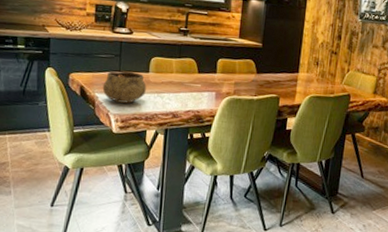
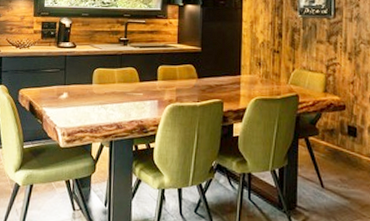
decorative bowl: present [102,71,146,104] -> none [49,84,90,116]

